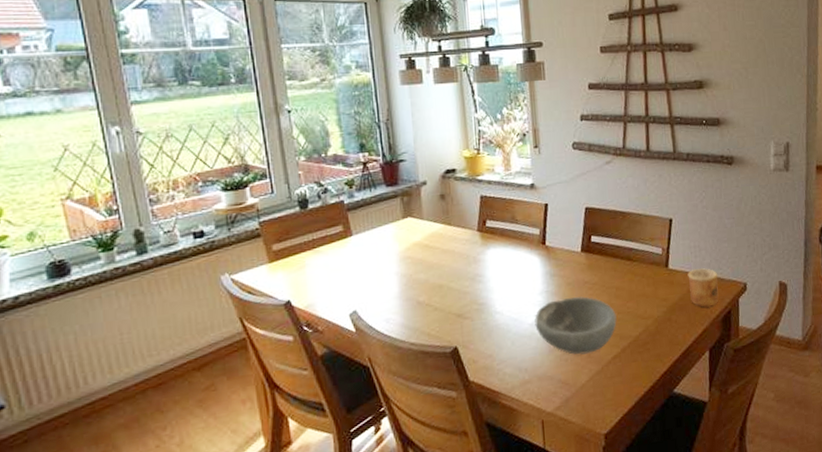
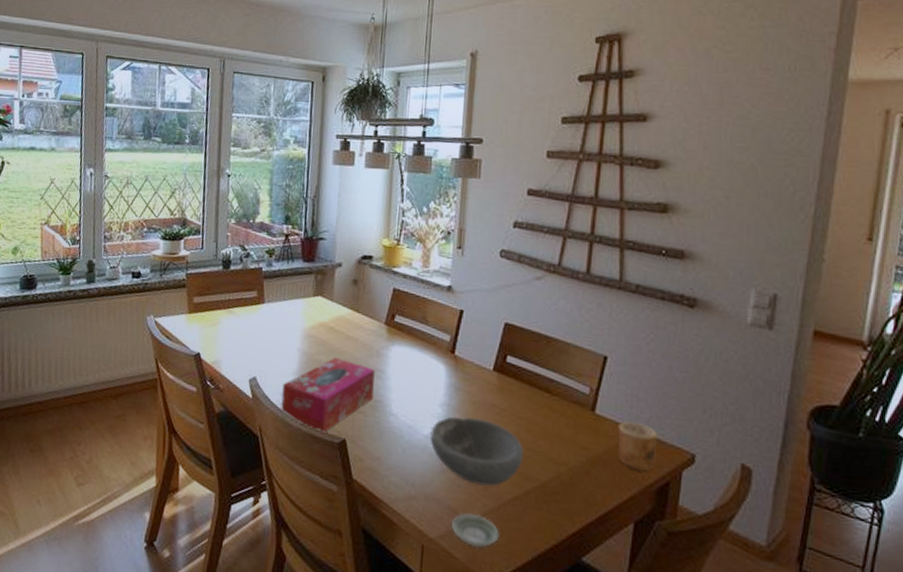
tissue box: none [386,272,477,348] -> present [280,358,375,434]
saucer: none [565,380,606,409] -> present [452,512,499,549]

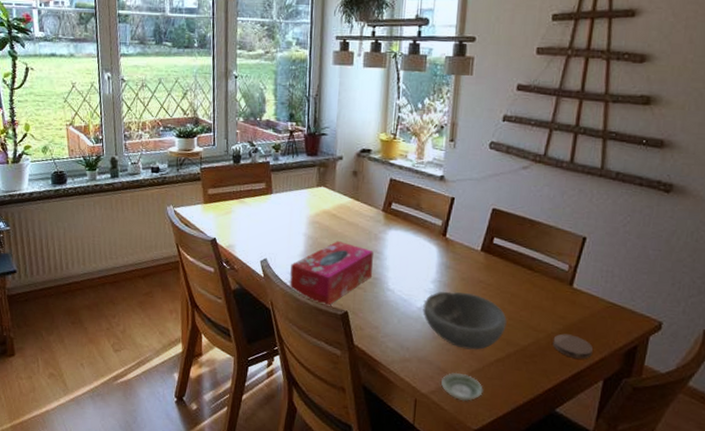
coaster: none [575,467,620,498] -> present [552,333,593,359]
cup: present [617,420,658,472] -> none [592,293,629,337]

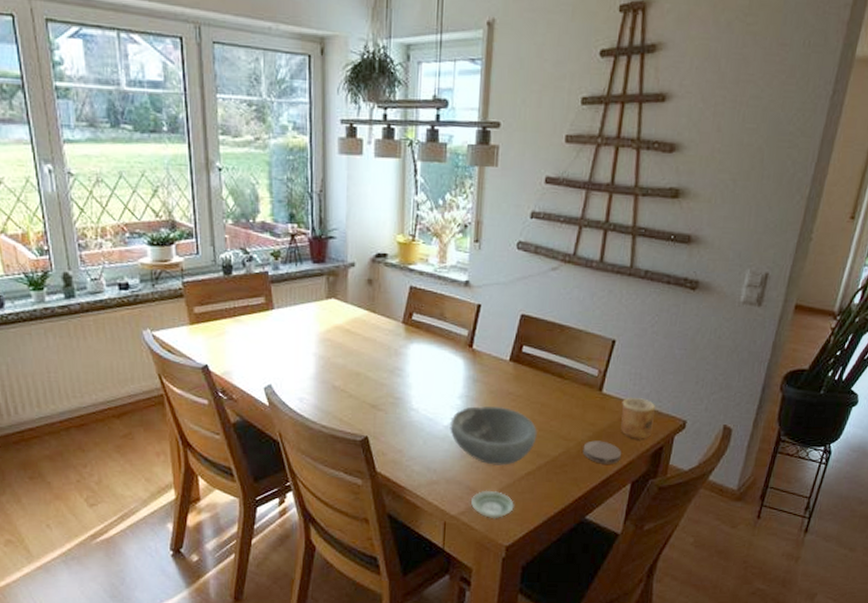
tissue box: present [289,241,373,307] -> none [300,360,394,433]
cup: none [592,293,629,337] -> present [621,396,656,439]

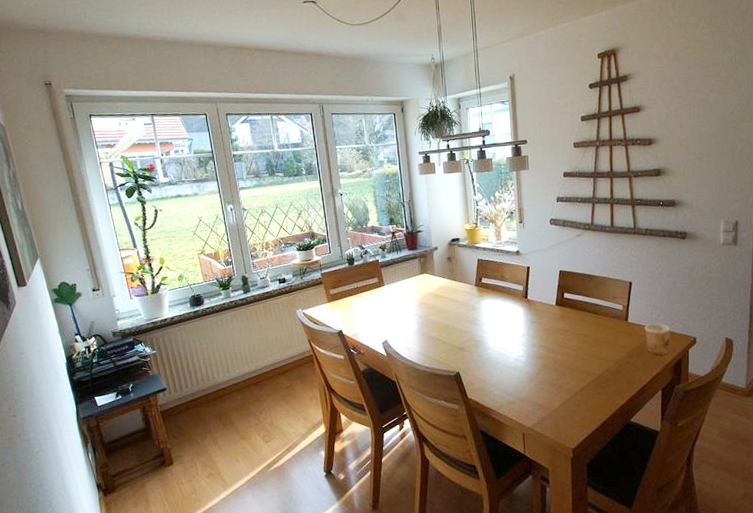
bowl: present [450,406,537,466] -> none [518,340,584,385]
saucer: present [471,490,514,519] -> none [541,405,574,428]
coaster: present [582,440,621,464] -> none [620,359,650,377]

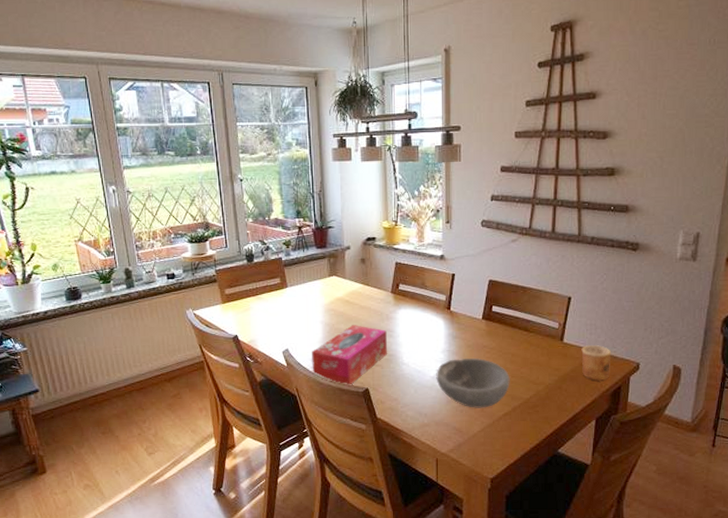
tissue box: none [408,316,474,371] -> present [312,325,387,386]
bowl: none [518,340,584,385] -> present [436,358,510,408]

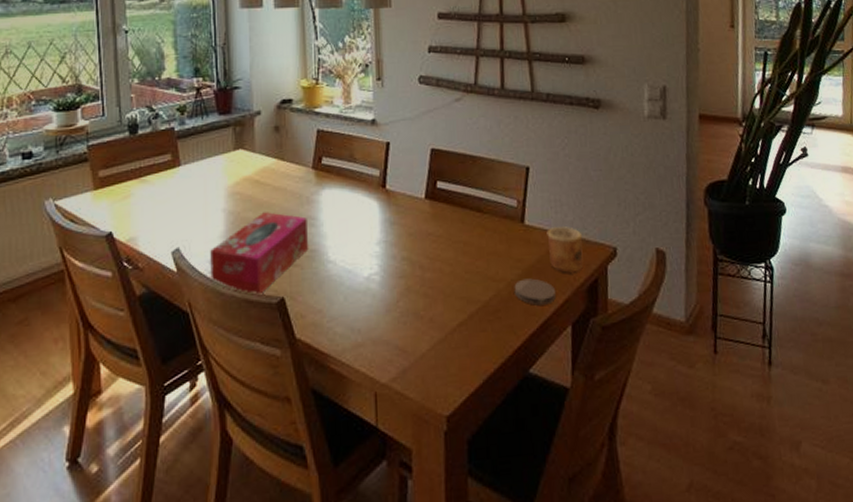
bowl: present [436,358,510,408] -> none [370,250,464,318]
coaster: none [551,383,584,404] -> present [514,278,556,305]

